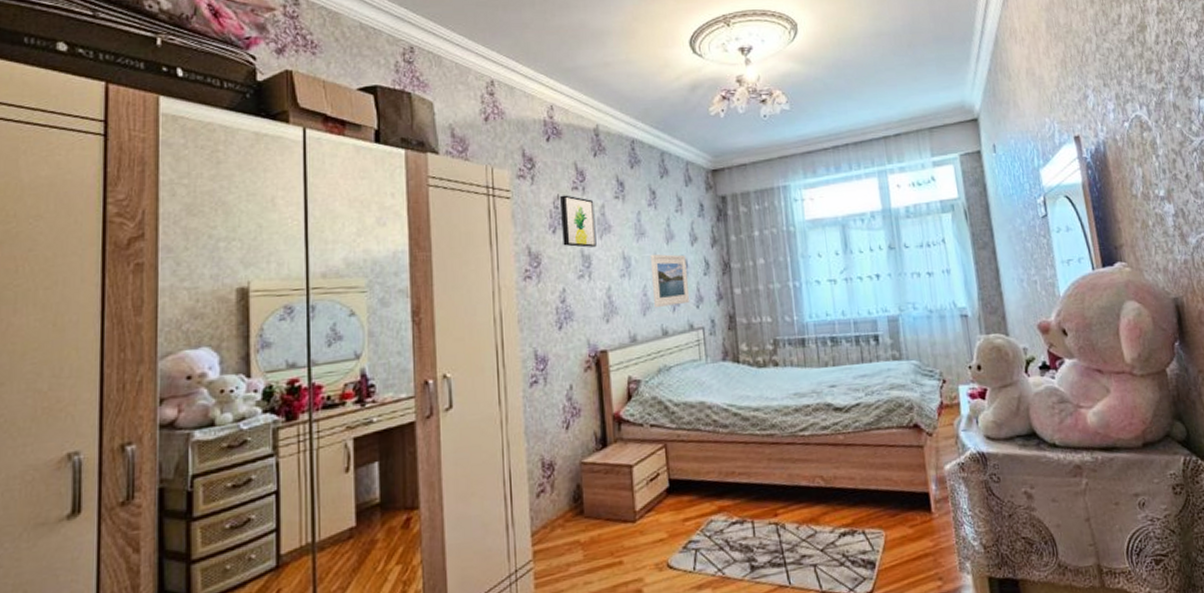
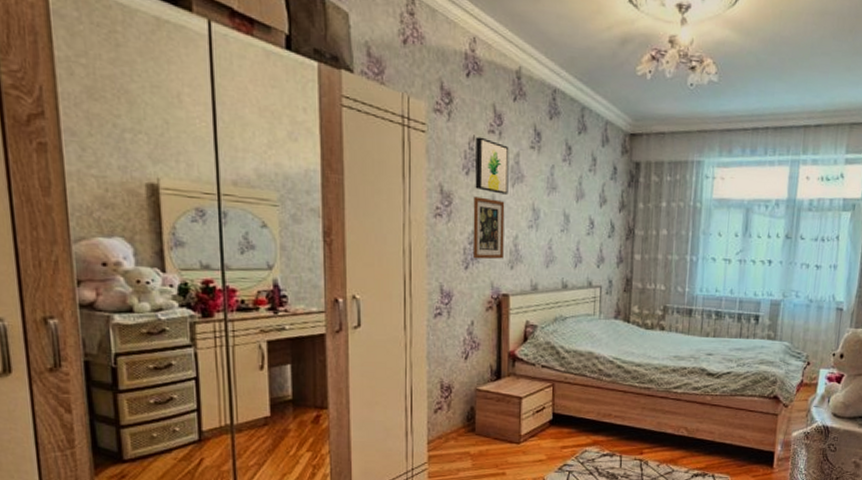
picture frame: none [562,253,598,317] -> present [472,196,505,260]
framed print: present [650,254,690,308] -> none [557,209,593,263]

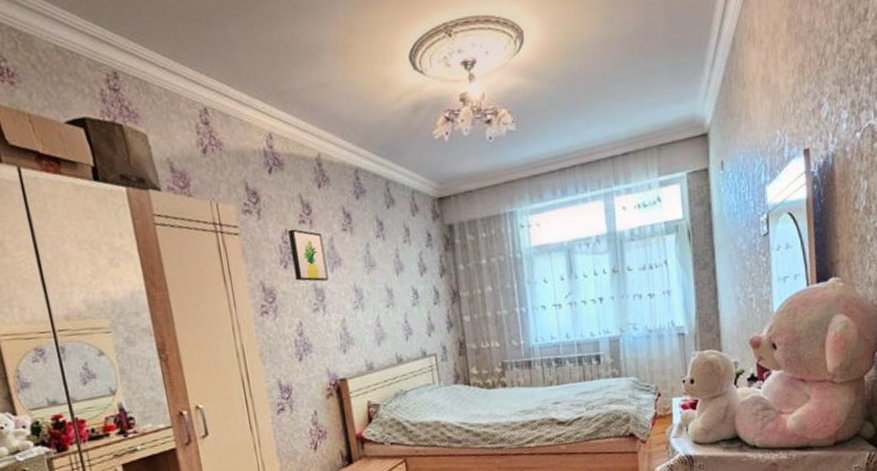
picture frame: present [472,196,505,260] -> none [295,287,335,349]

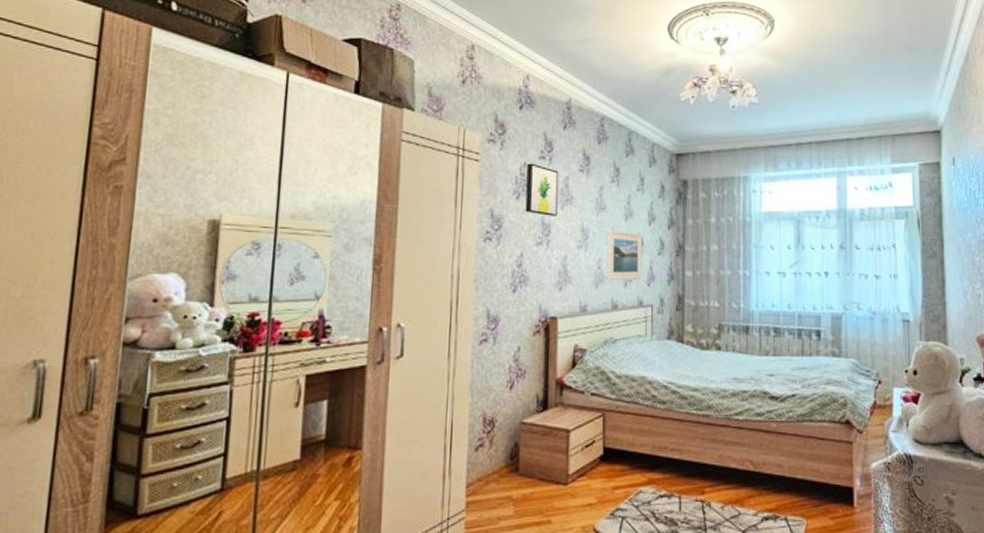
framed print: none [381,285,422,338] -> present [606,229,642,282]

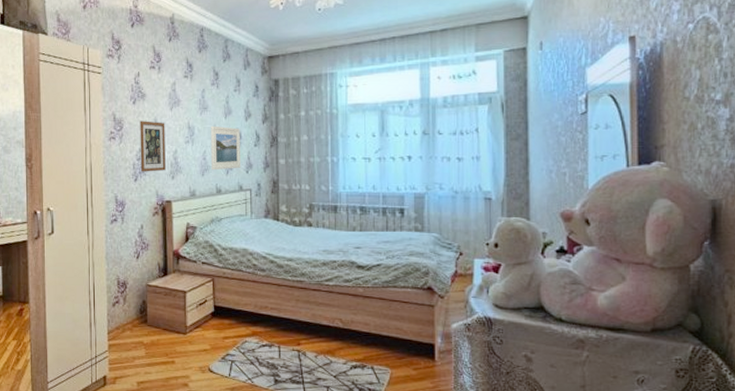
picture frame: none [521,219,554,282] -> present [140,121,166,172]
wall art: present [525,163,559,216] -> none [140,73,168,117]

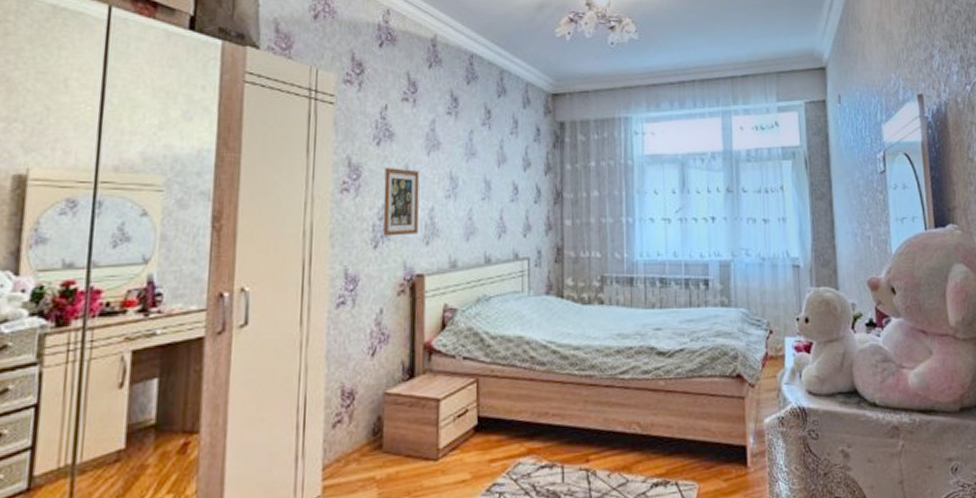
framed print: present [210,125,241,171] -> none [478,176,518,234]

